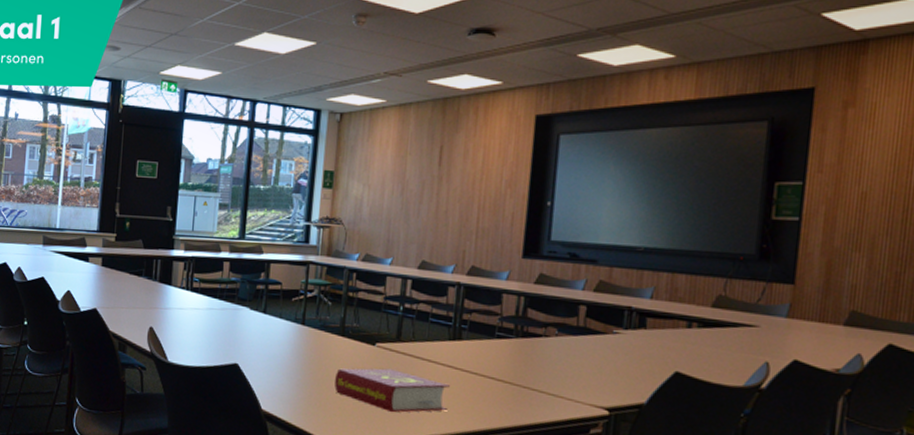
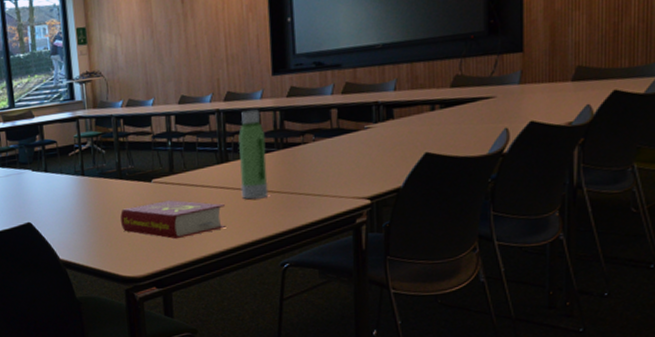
water bottle: none [469,289,505,387] -> present [238,109,269,200]

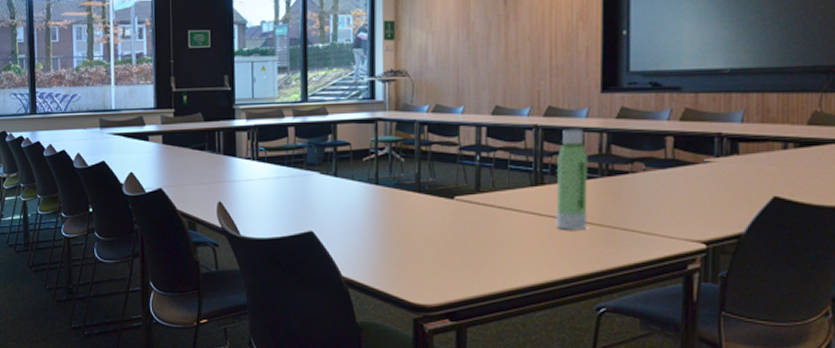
book: present [120,200,226,239] -> none [415,222,536,267]

